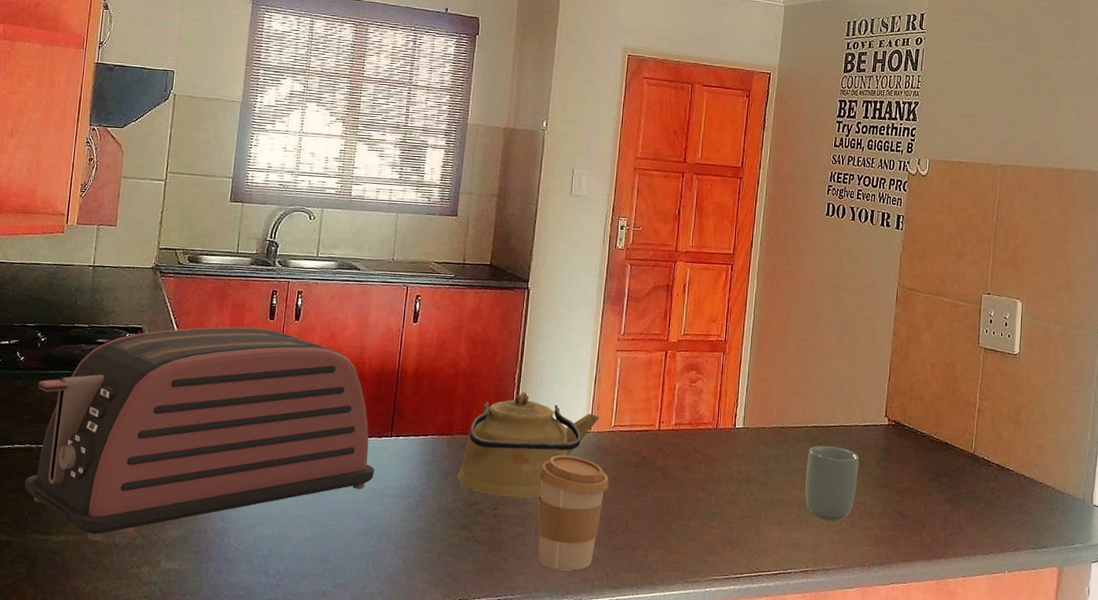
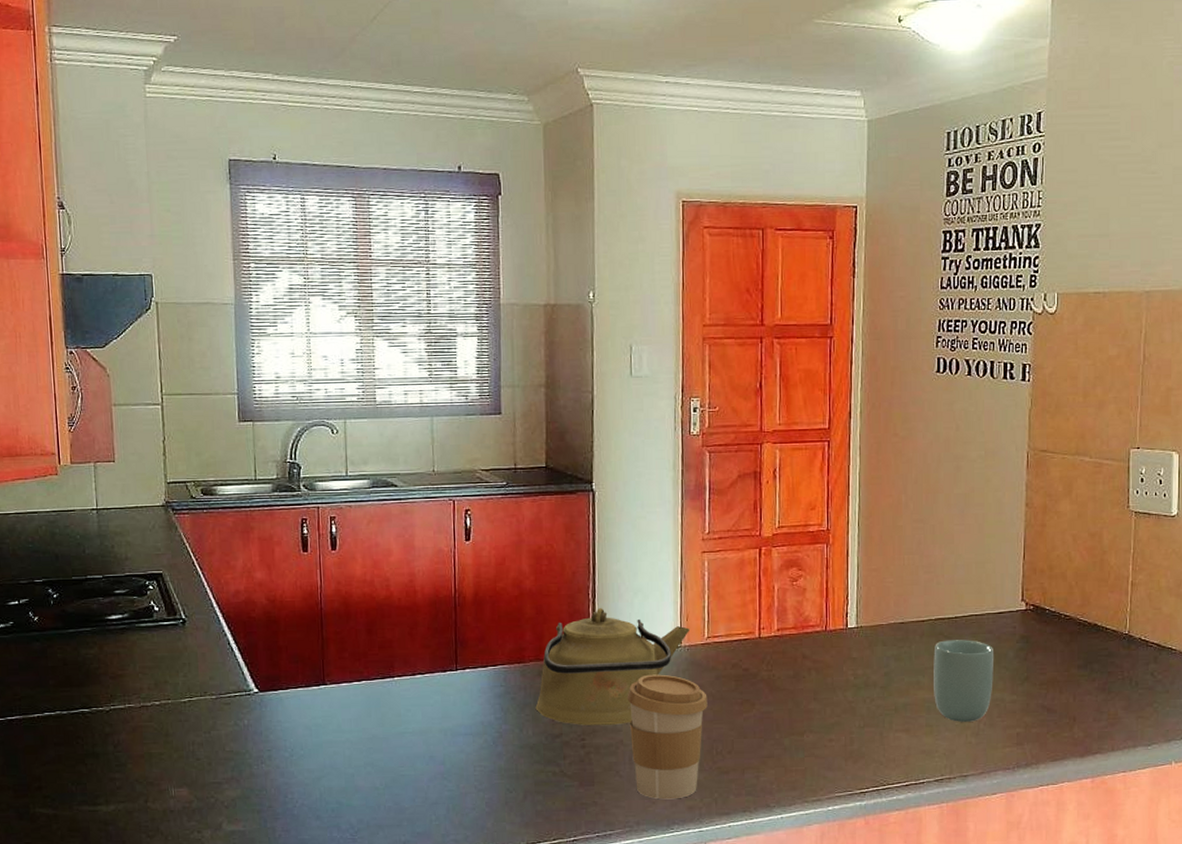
toaster: present [24,327,374,540] -> none [58,562,443,807]

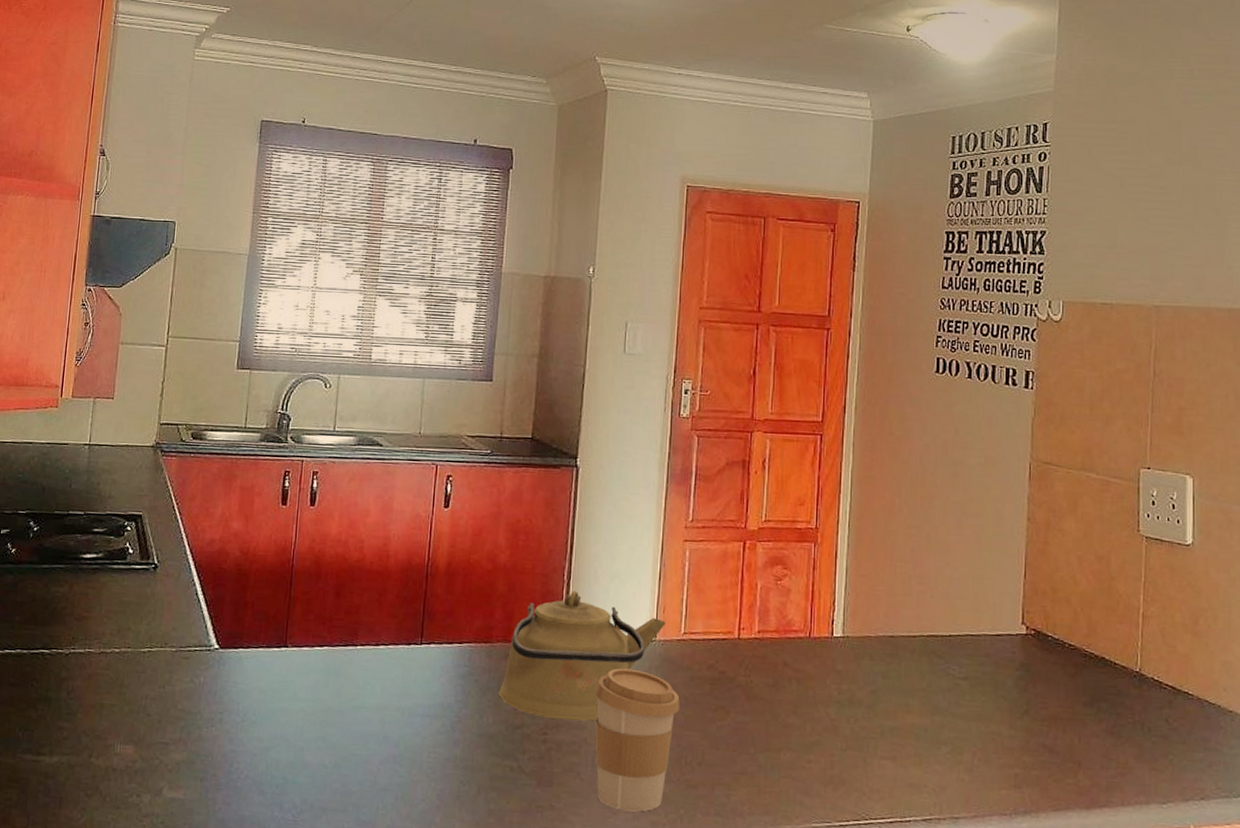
cup: present [933,640,995,722] -> none [924,660,991,756]

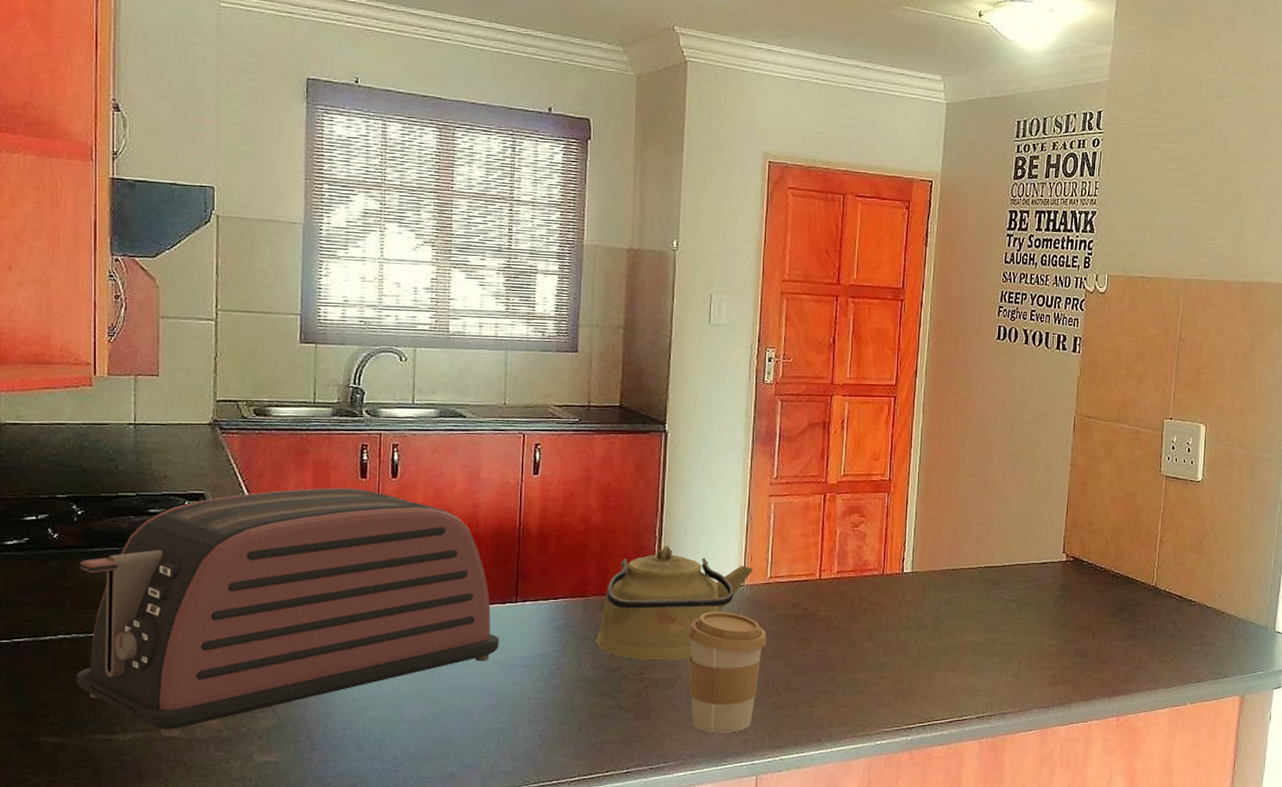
toaster: none [15,513,403,763] -> present [76,487,499,736]

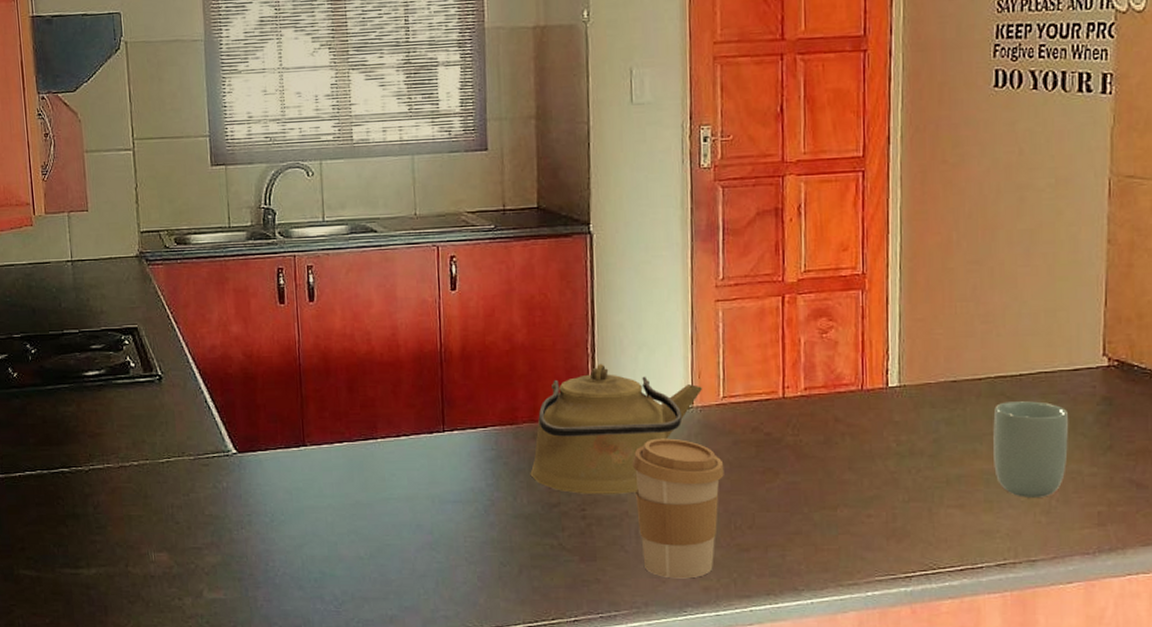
toaster: present [76,487,499,736] -> none [37,314,430,572]
cup: none [979,587,1036,663] -> present [993,401,1069,497]

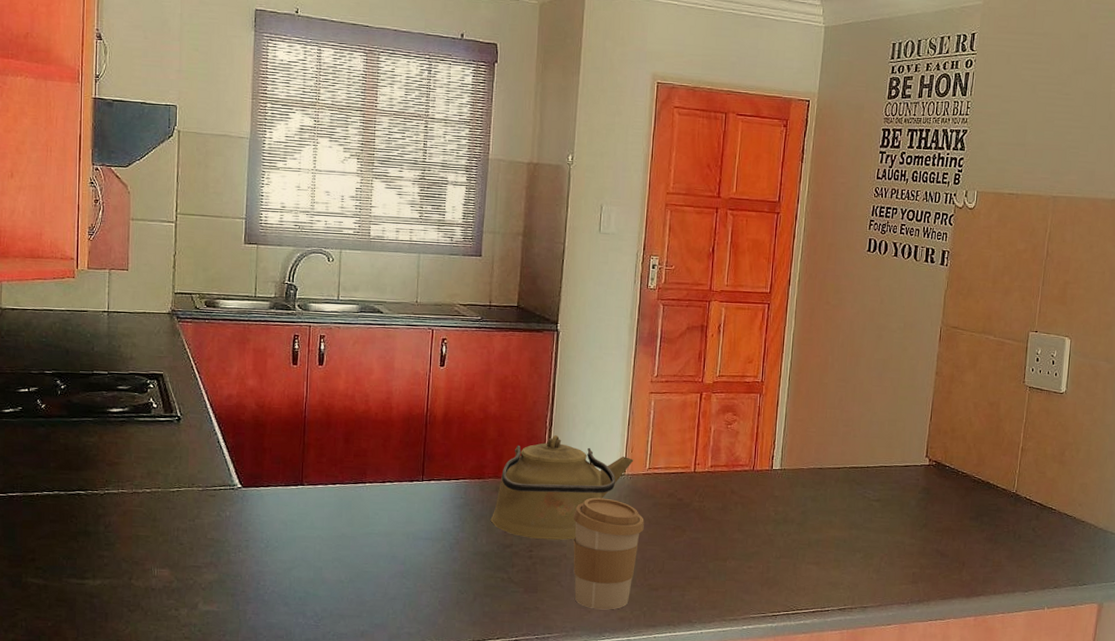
cup: present [993,401,1069,497] -> none [843,486,899,560]

